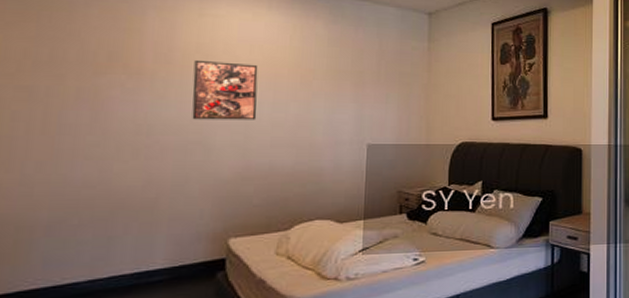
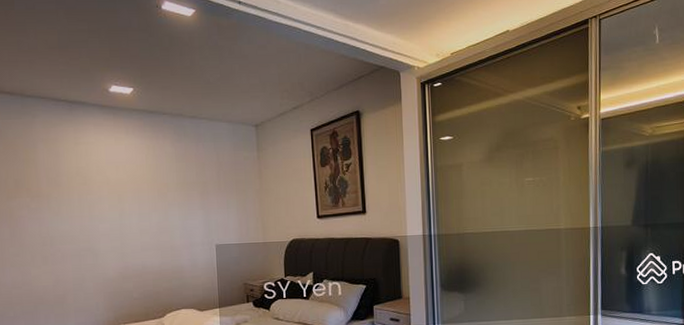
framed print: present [192,59,258,120] -> none [76,181,128,231]

